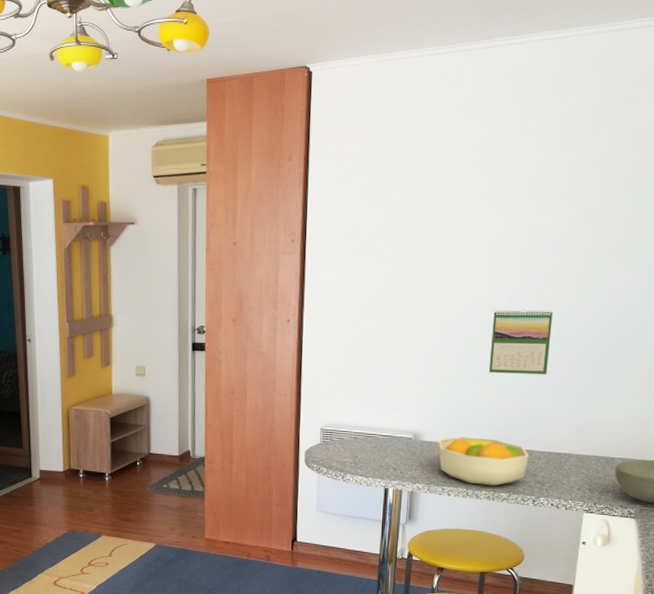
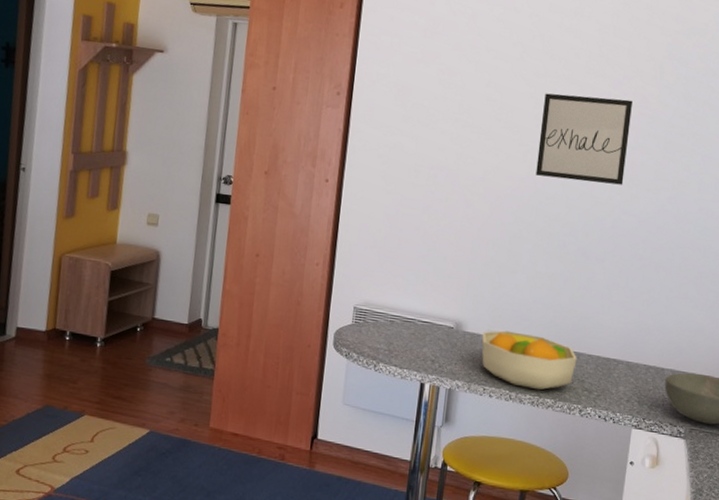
wall art: none [483,211,578,294] -> present [536,93,633,185]
calendar: present [488,309,553,375] -> none [538,194,606,271]

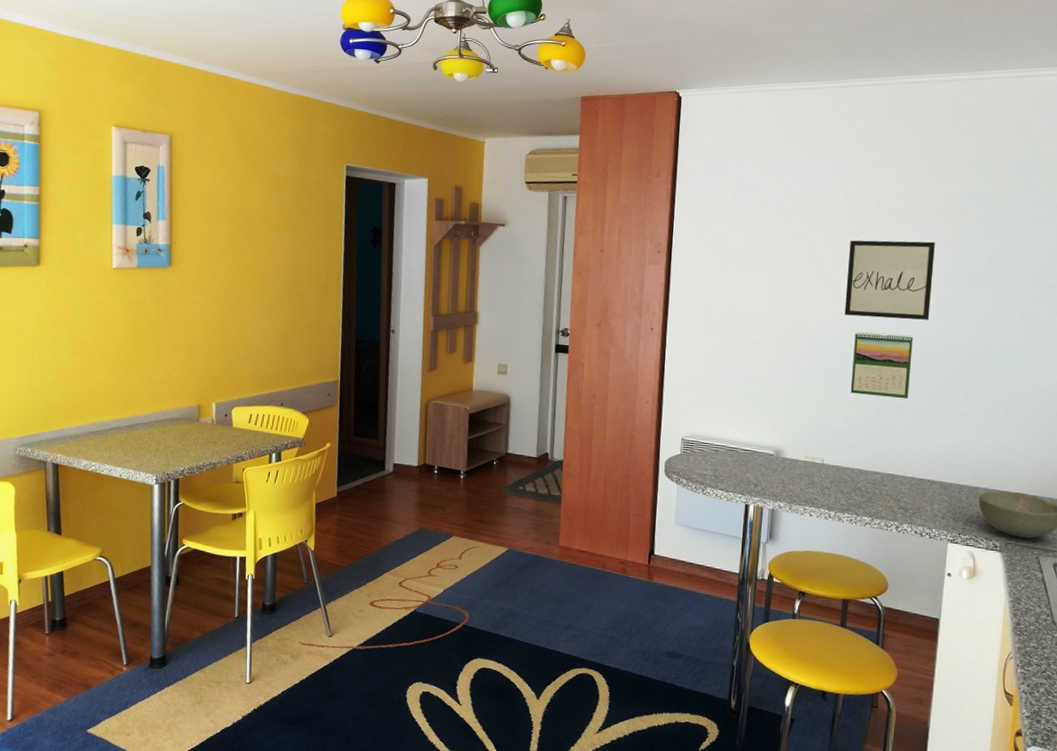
fruit bowl: present [481,330,577,391] -> none [800,456,892,509]
calendar: none [538,194,606,271] -> present [850,332,913,399]

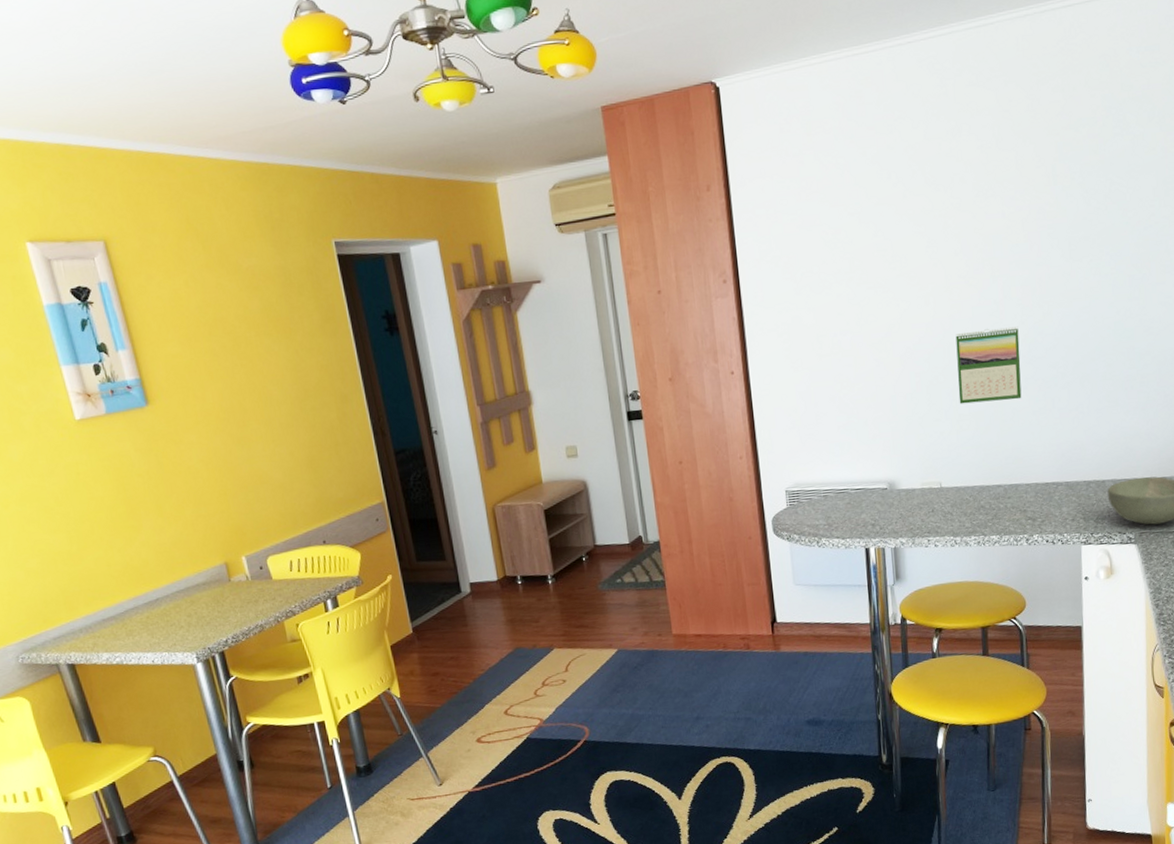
wall art: present [844,240,935,320] -> none [936,214,1033,317]

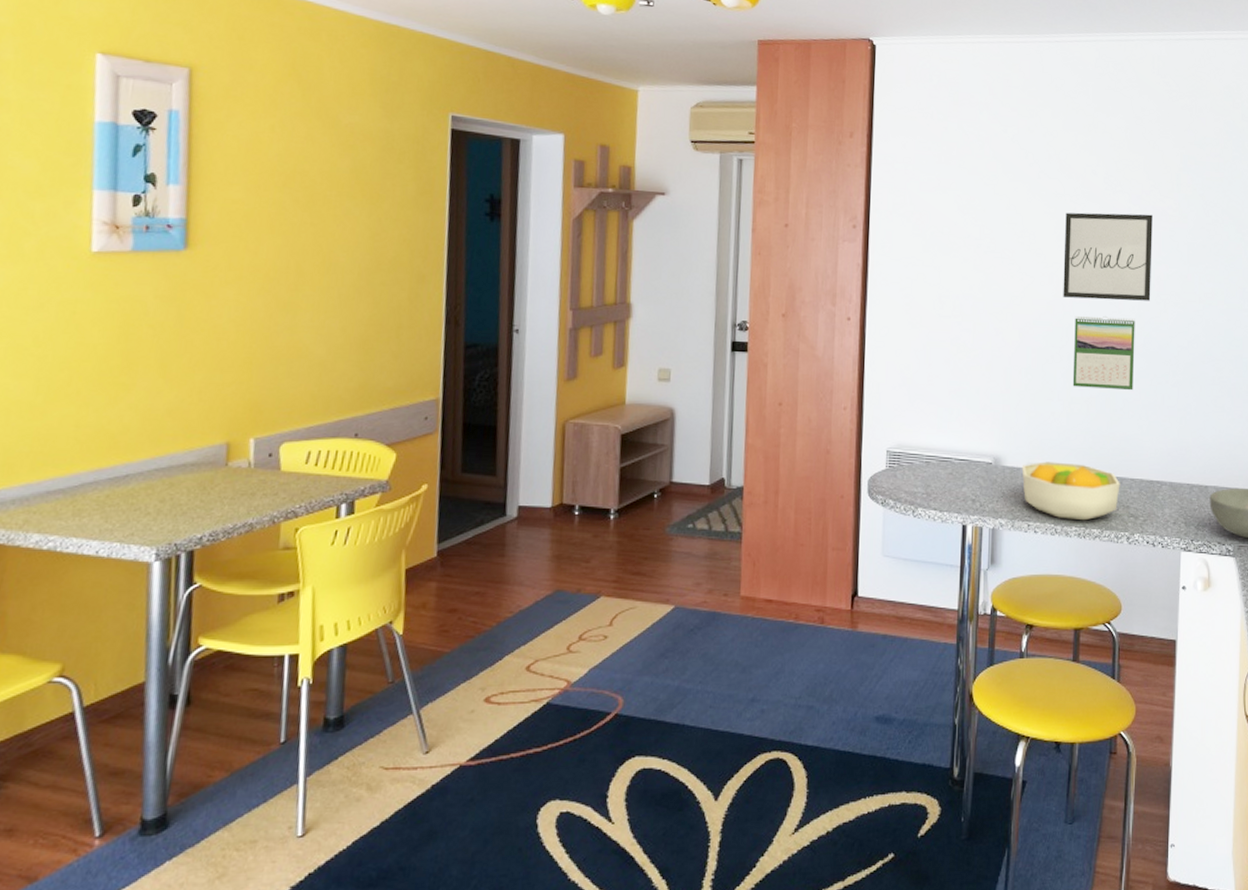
fruit bowl: none [916,476,1016,530] -> present [1021,461,1120,521]
wall art: none [936,214,1033,317] -> present [1063,212,1153,301]

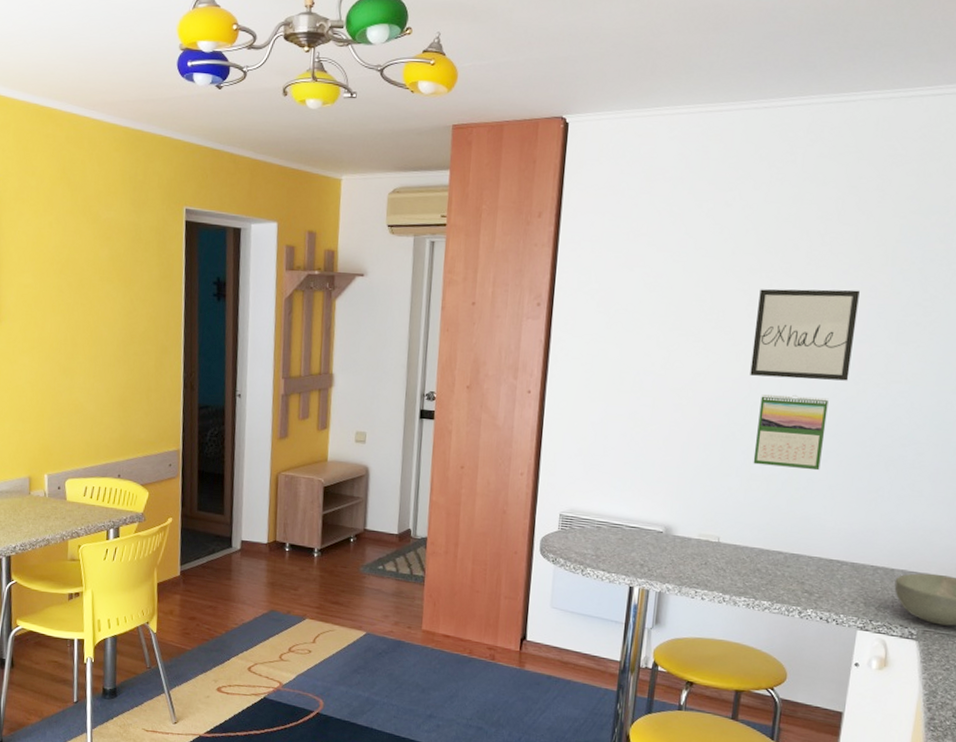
fruit bowl: present [1021,461,1120,521] -> none [693,534,797,593]

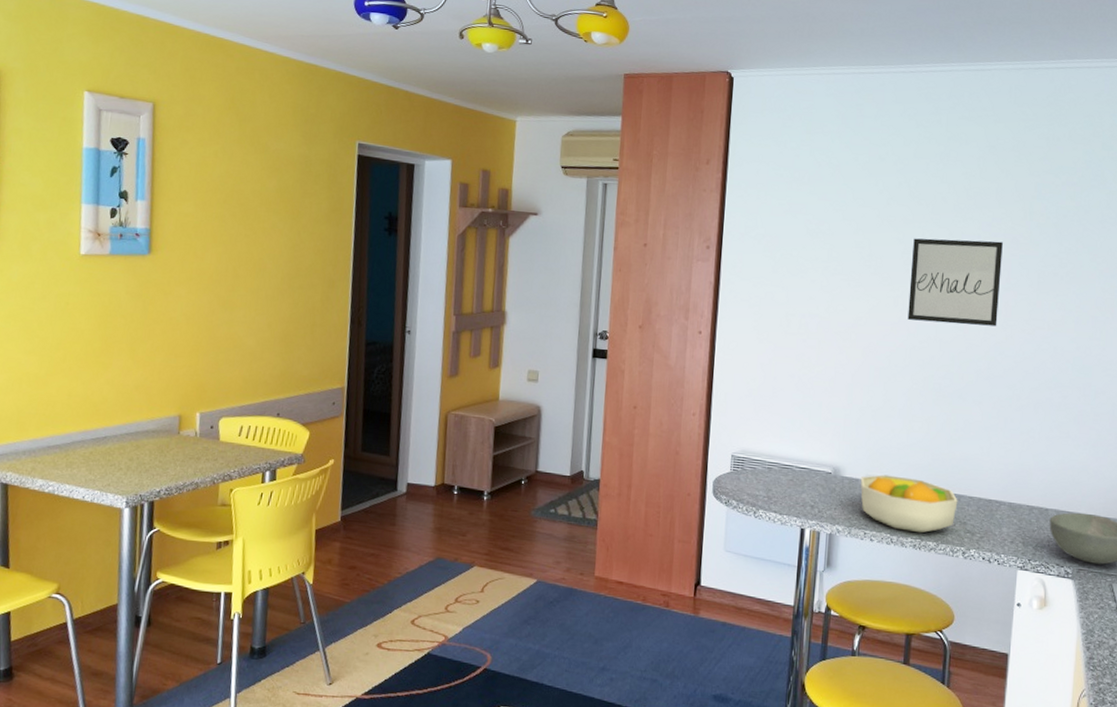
fruit bowl: none [693,534,797,593] -> present [860,474,958,533]
calendar: present [753,394,829,471] -> none [914,338,980,412]

